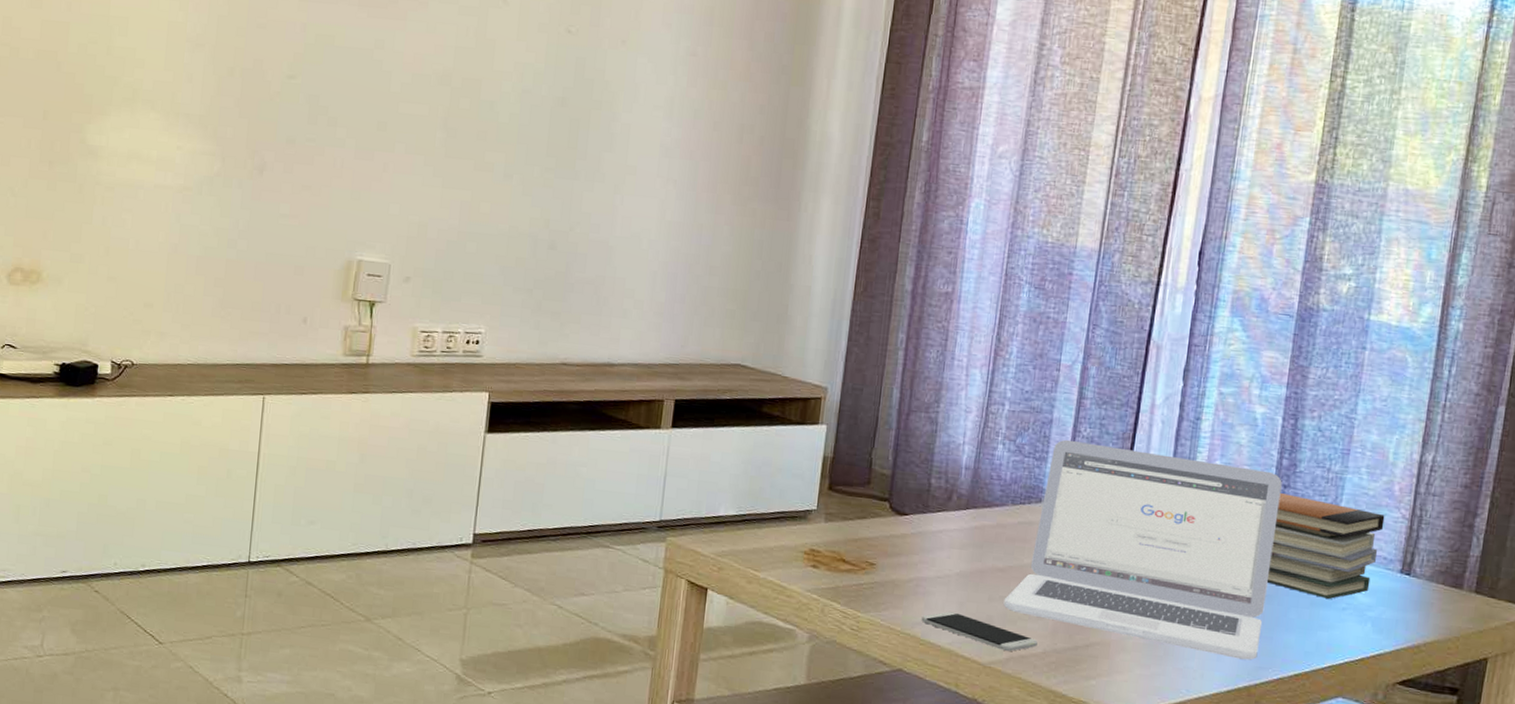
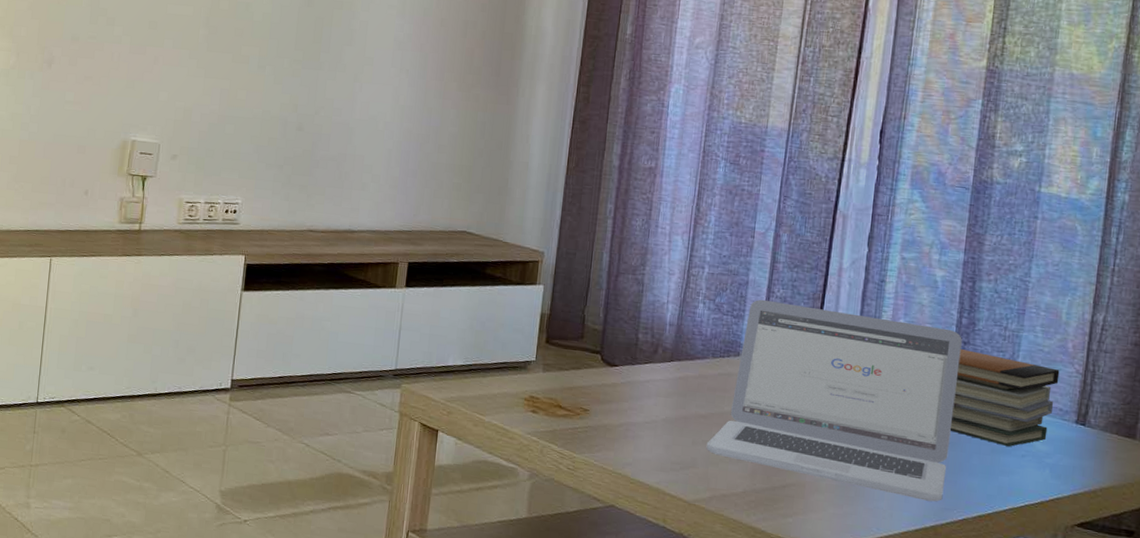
smartphone: present [921,611,1038,652] -> none [631,453,738,491]

